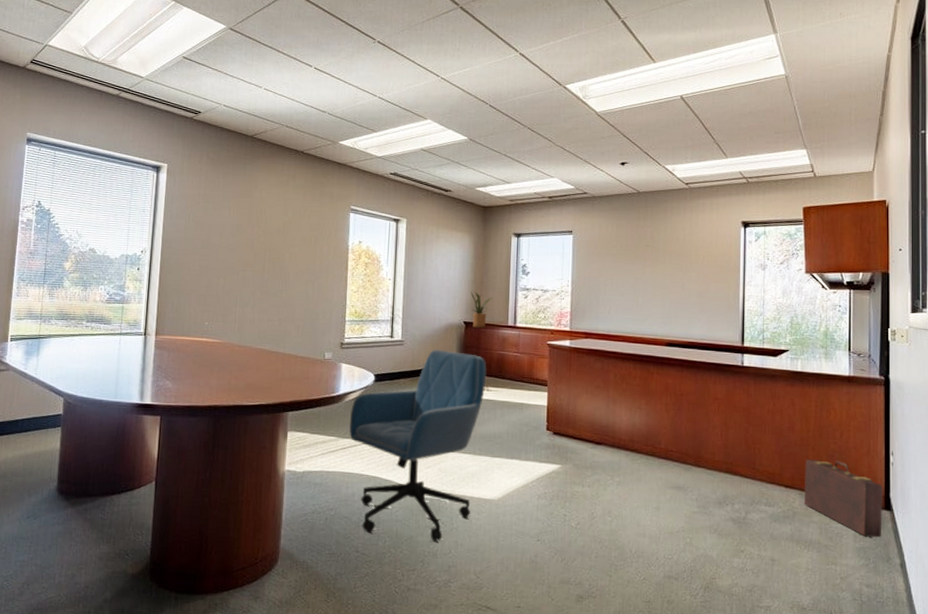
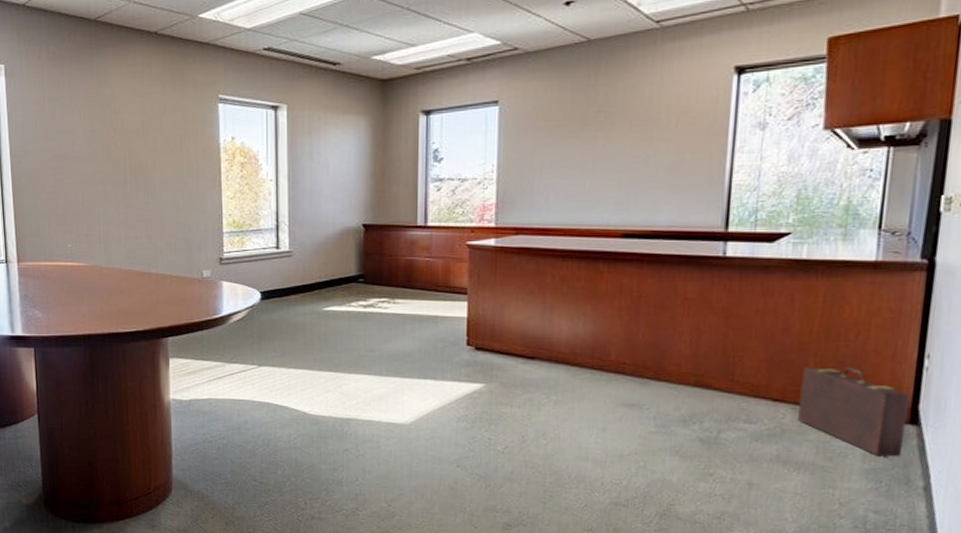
office chair: present [349,349,487,542] -> none [236,259,393,469]
house plant: present [471,292,492,329] -> none [370,188,396,232]

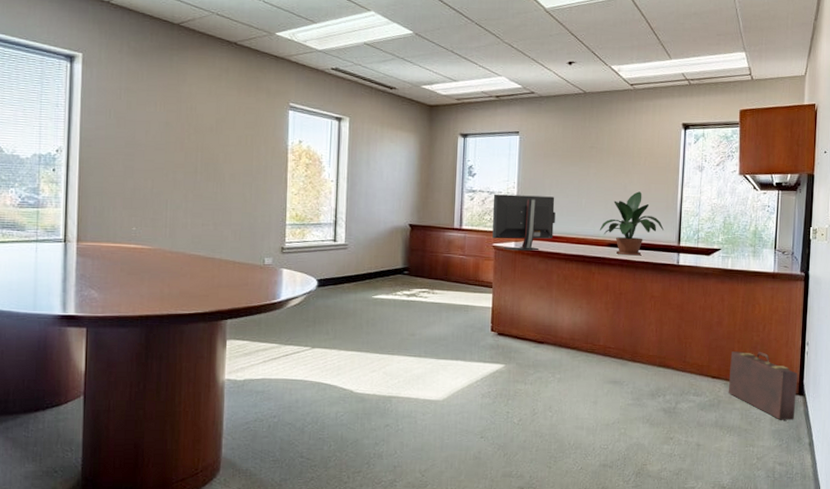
computer monitor: none [465,179,549,249] -> present [492,194,556,252]
potted plant: none [609,164,703,248] -> present [599,191,664,256]

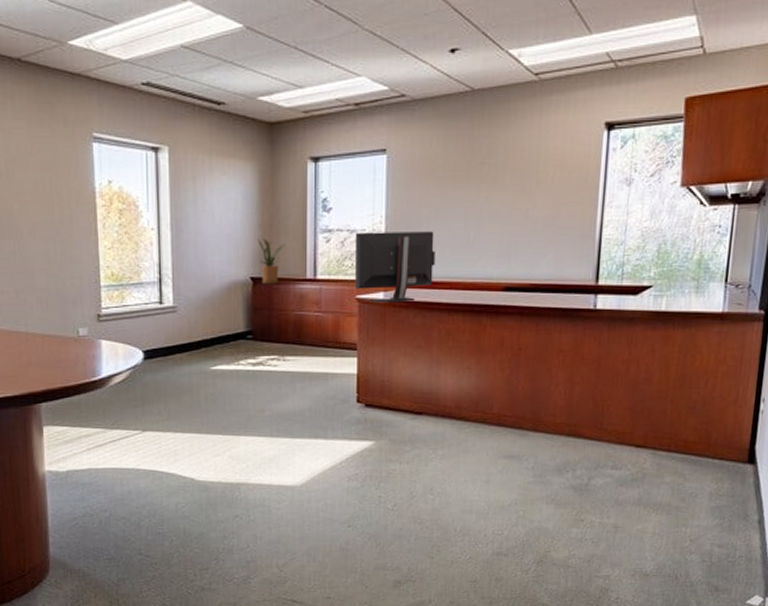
house plant: none [416,194,438,232] -> present [257,238,285,285]
potted plant: present [599,191,664,256] -> none [492,217,577,301]
briefcase: present [728,351,798,420] -> none [655,412,748,495]

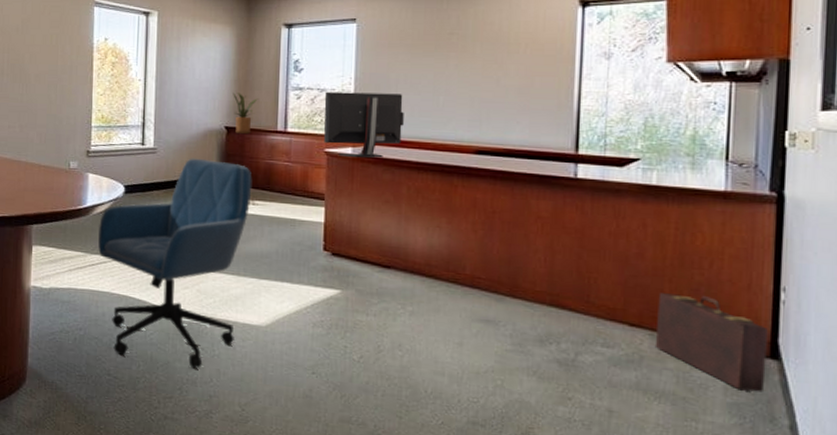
office chair: none [117,315,282,537] -> present [98,158,252,369]
briefcase: none [655,412,748,495] -> present [654,293,768,393]

